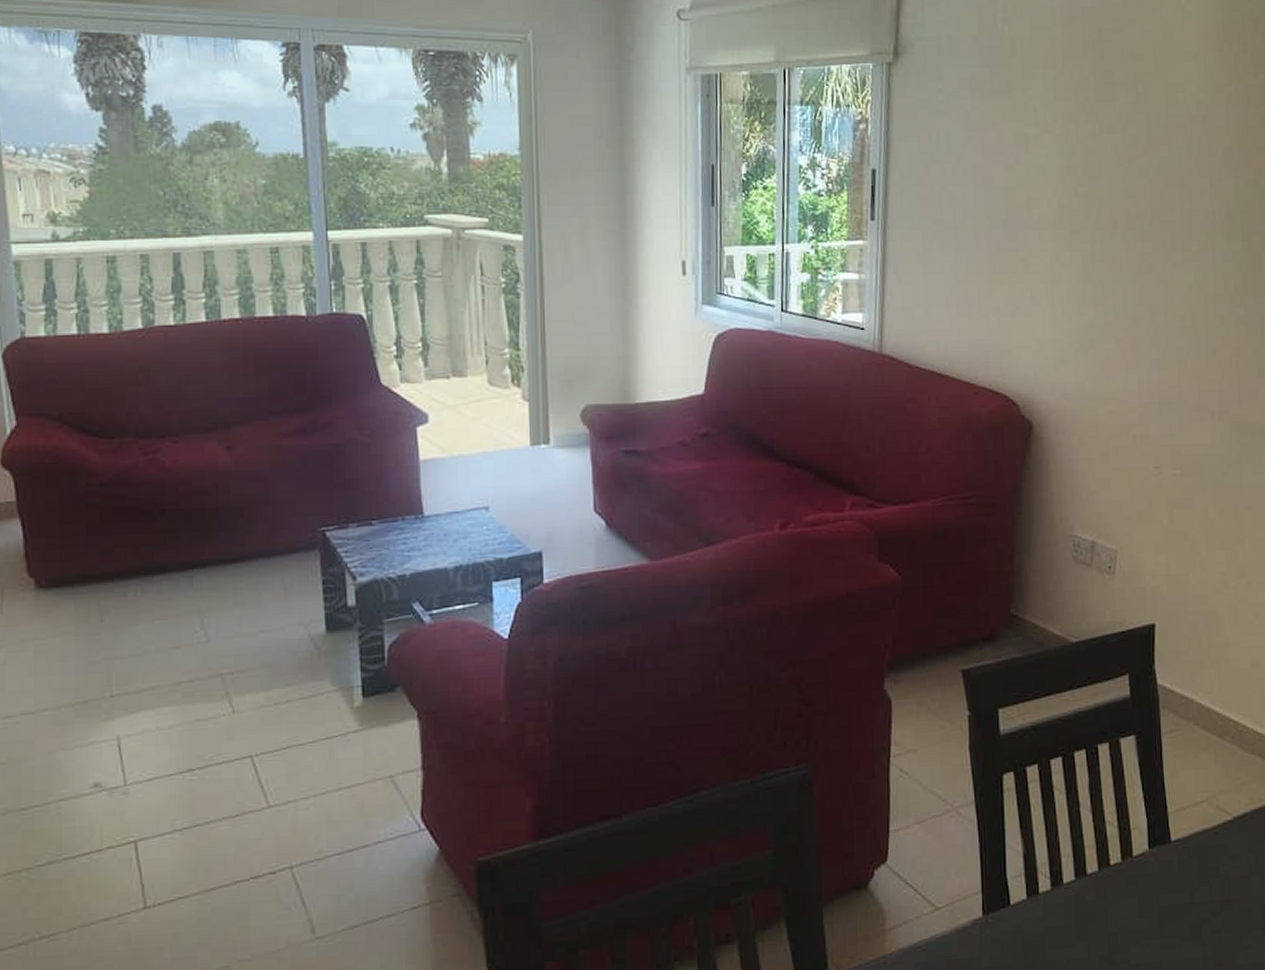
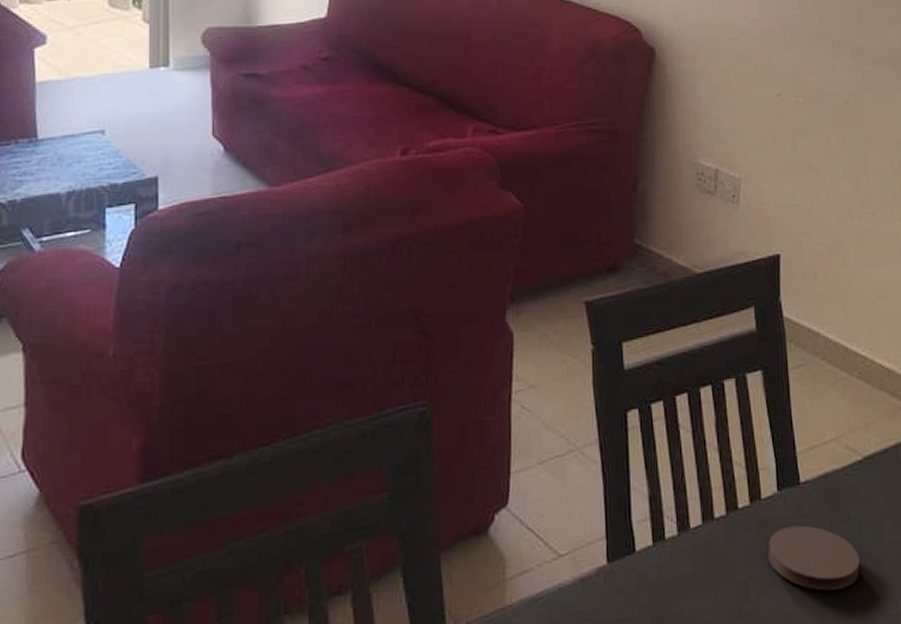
coaster: none [1138,881,1228,942] -> present [768,525,860,591]

